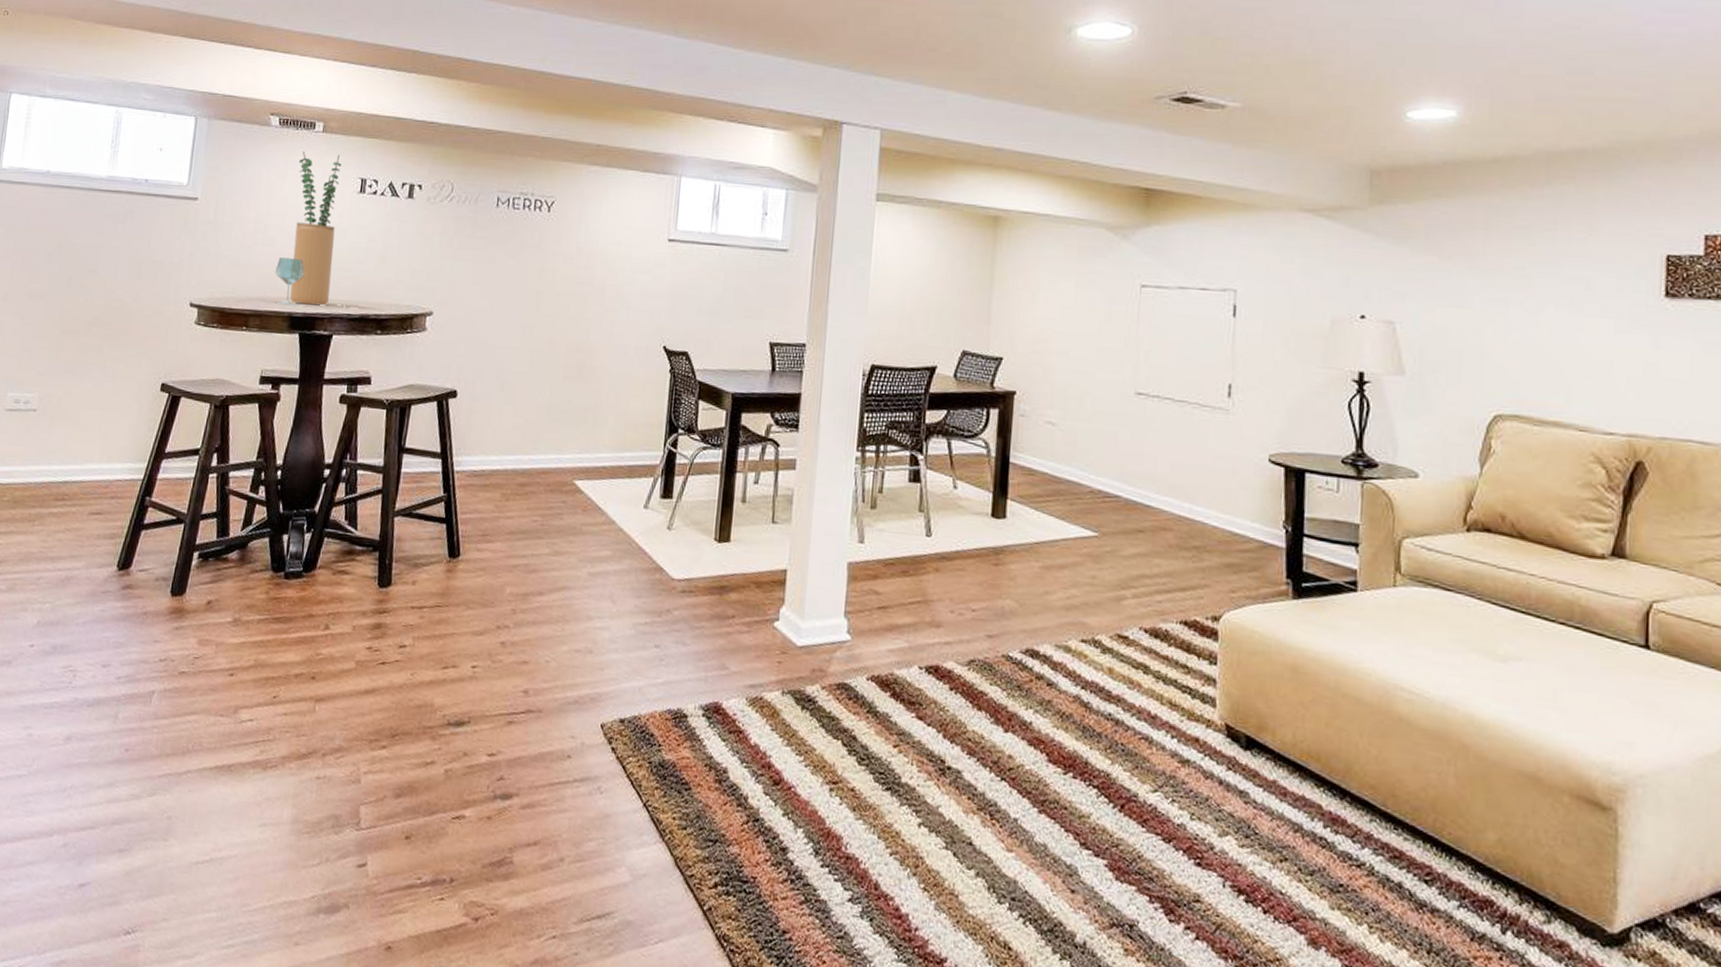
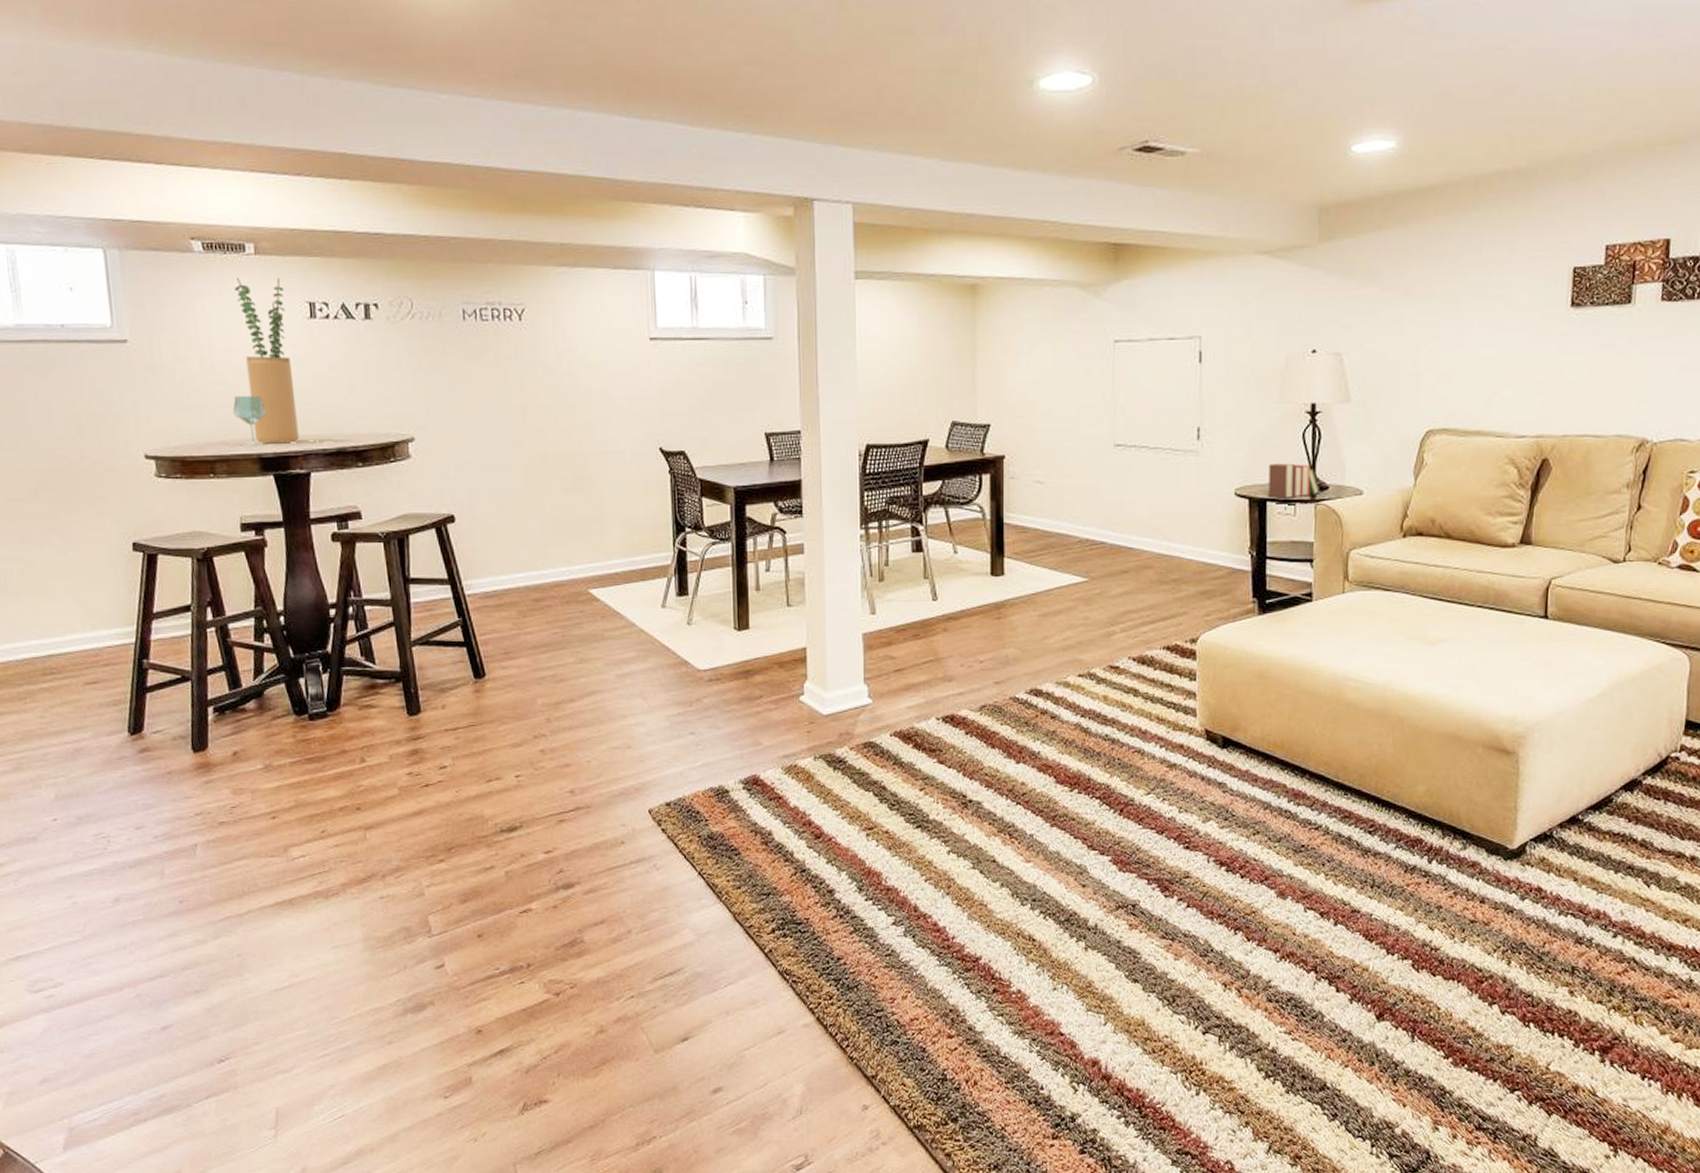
books: none [1307,431,1368,473] -> present [1268,463,1321,498]

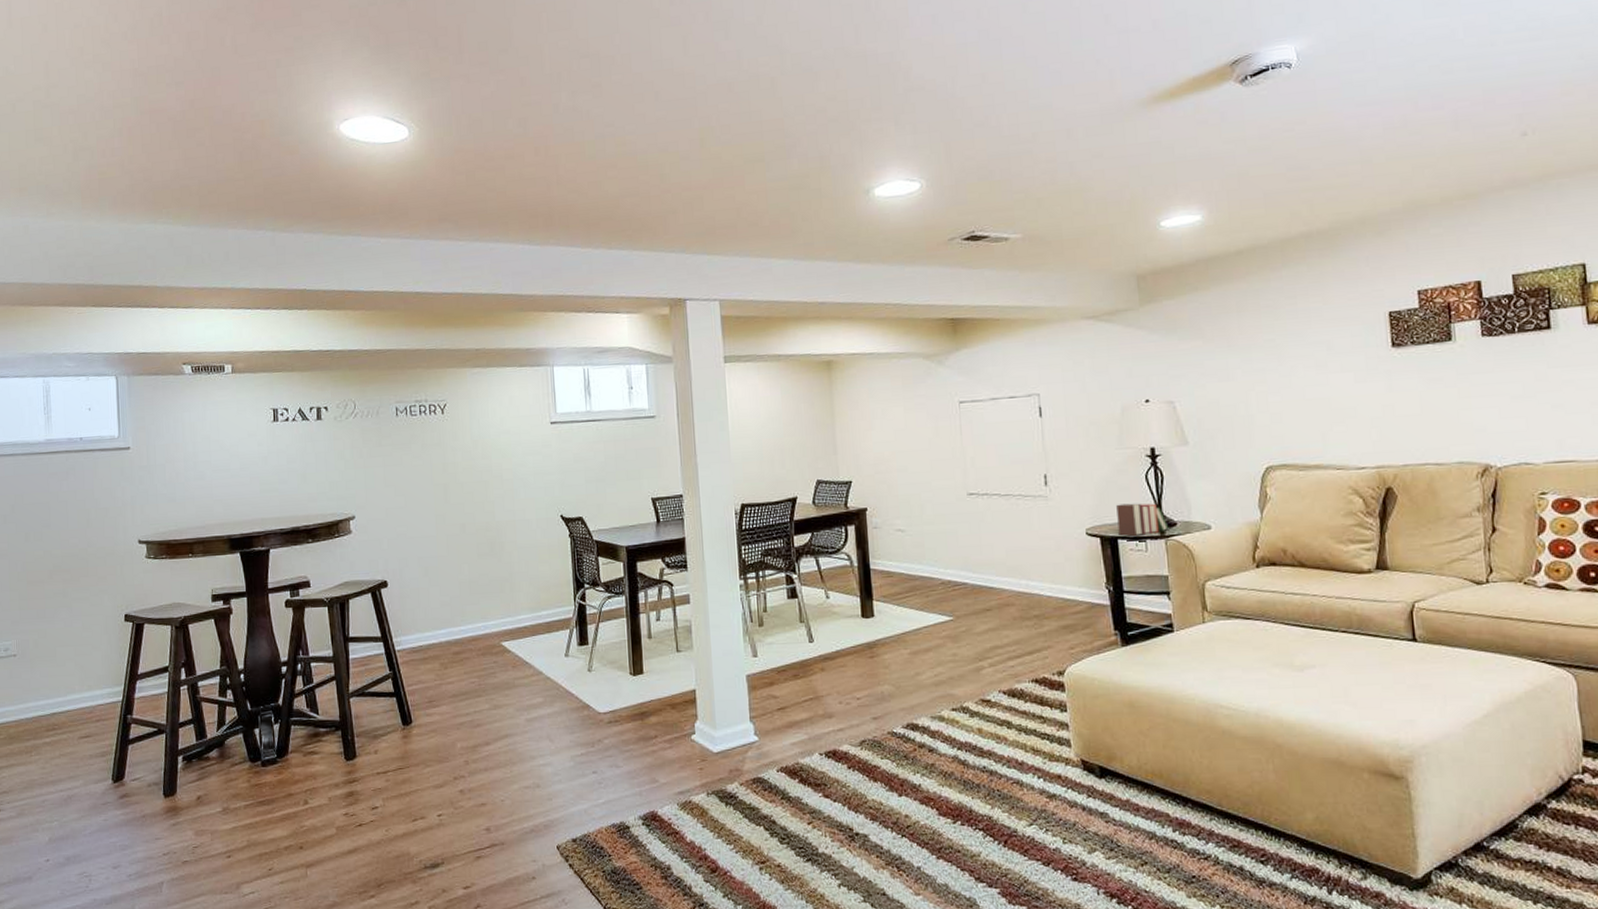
wine glass: present [233,396,267,447] -> none [210,487,237,531]
vase: present [234,278,299,444] -> none [214,391,261,527]

